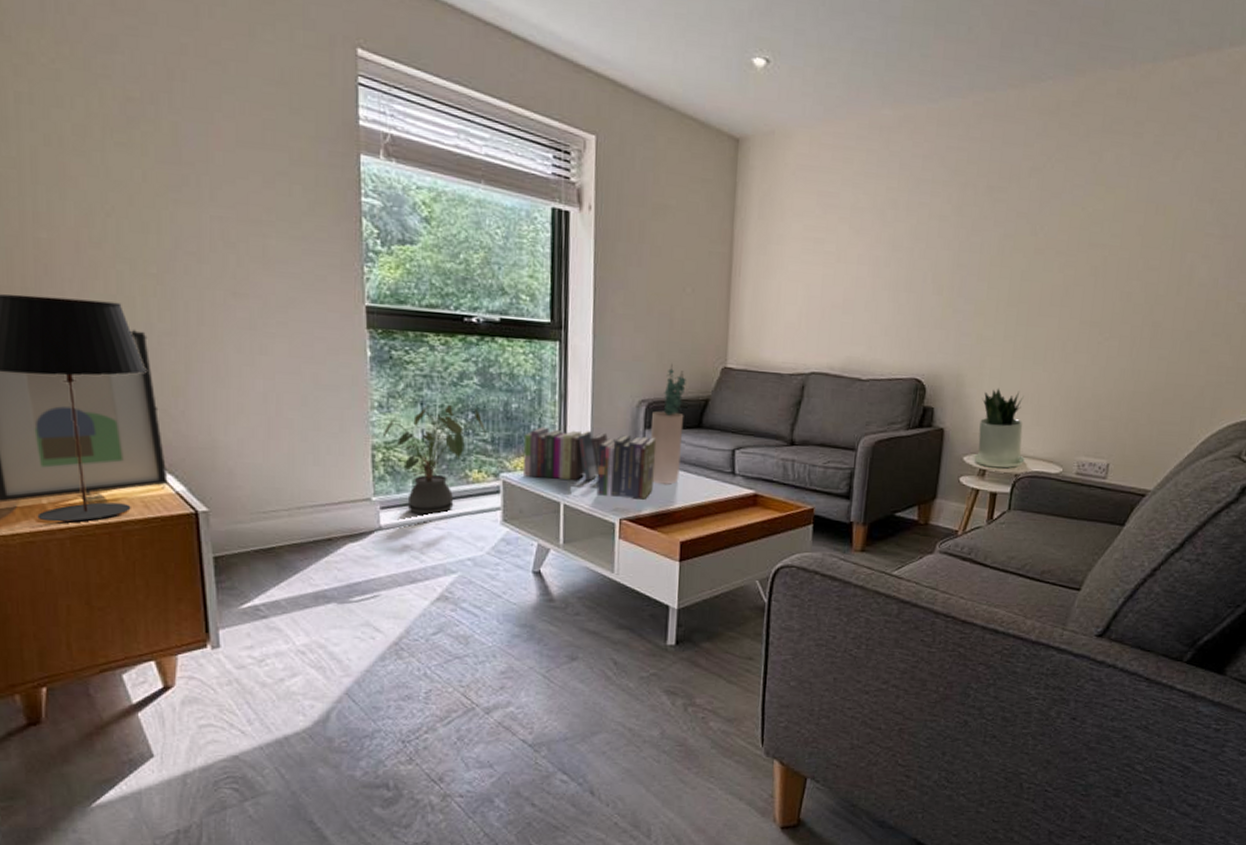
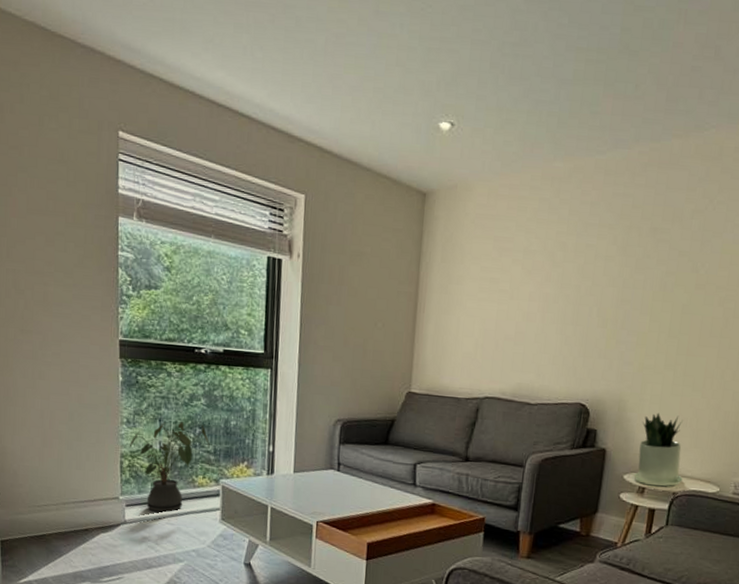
books: present [522,426,608,481] -> none [238,441,309,488]
books: present [596,435,657,500] -> none [298,449,350,505]
vase: present [650,363,686,485] -> none [344,388,376,493]

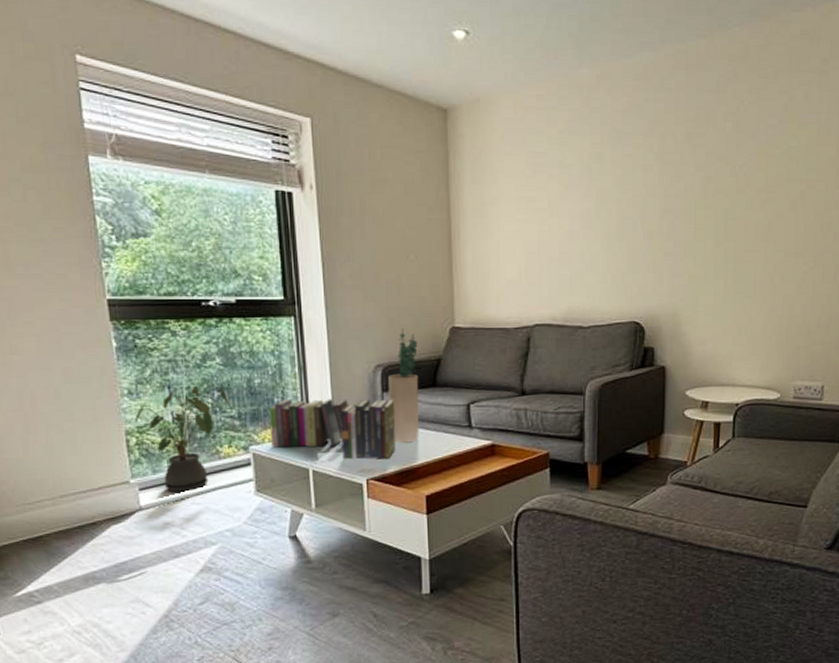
books: none [238,441,309,488] -> present [268,398,348,448]
books: none [298,449,350,505] -> present [340,399,396,460]
vase: none [344,388,376,493] -> present [388,327,419,443]
planter: present [632,412,683,487] -> none [695,323,744,399]

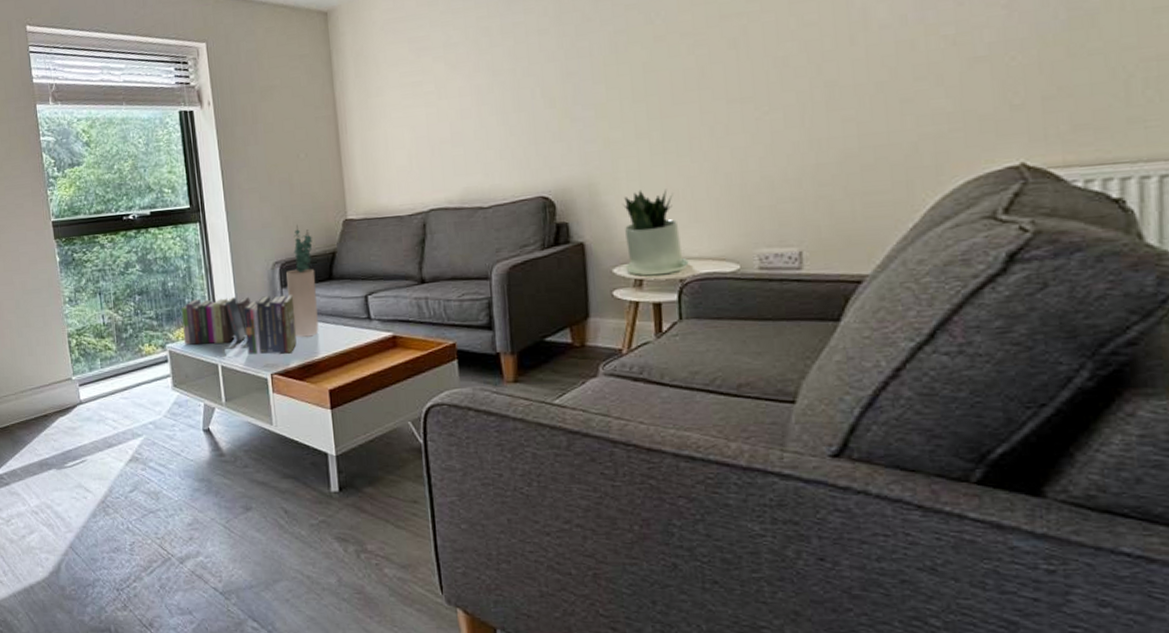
house plant: present [135,386,233,492] -> none [75,291,151,388]
planter: none [695,323,744,399] -> present [623,189,689,276]

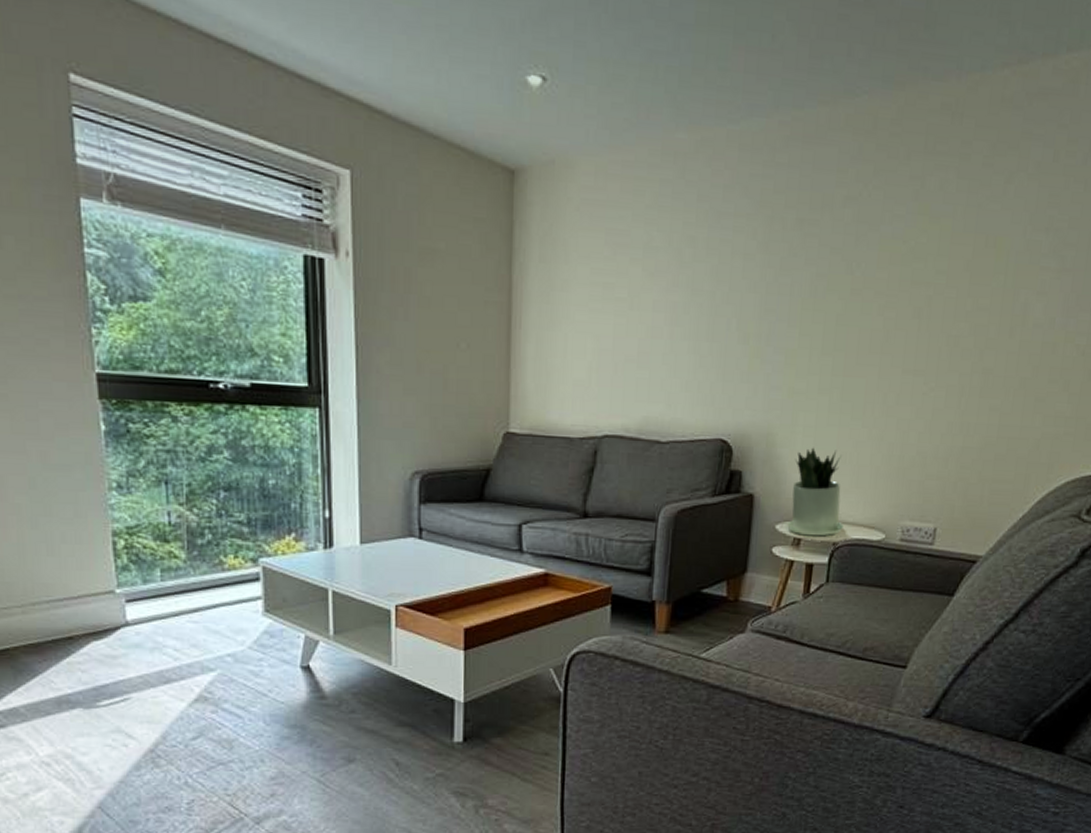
books: present [181,296,251,345] -> none [283,504,378,564]
books: present [243,294,297,355] -> none [368,511,434,583]
vase: present [286,224,319,337] -> none [426,429,464,565]

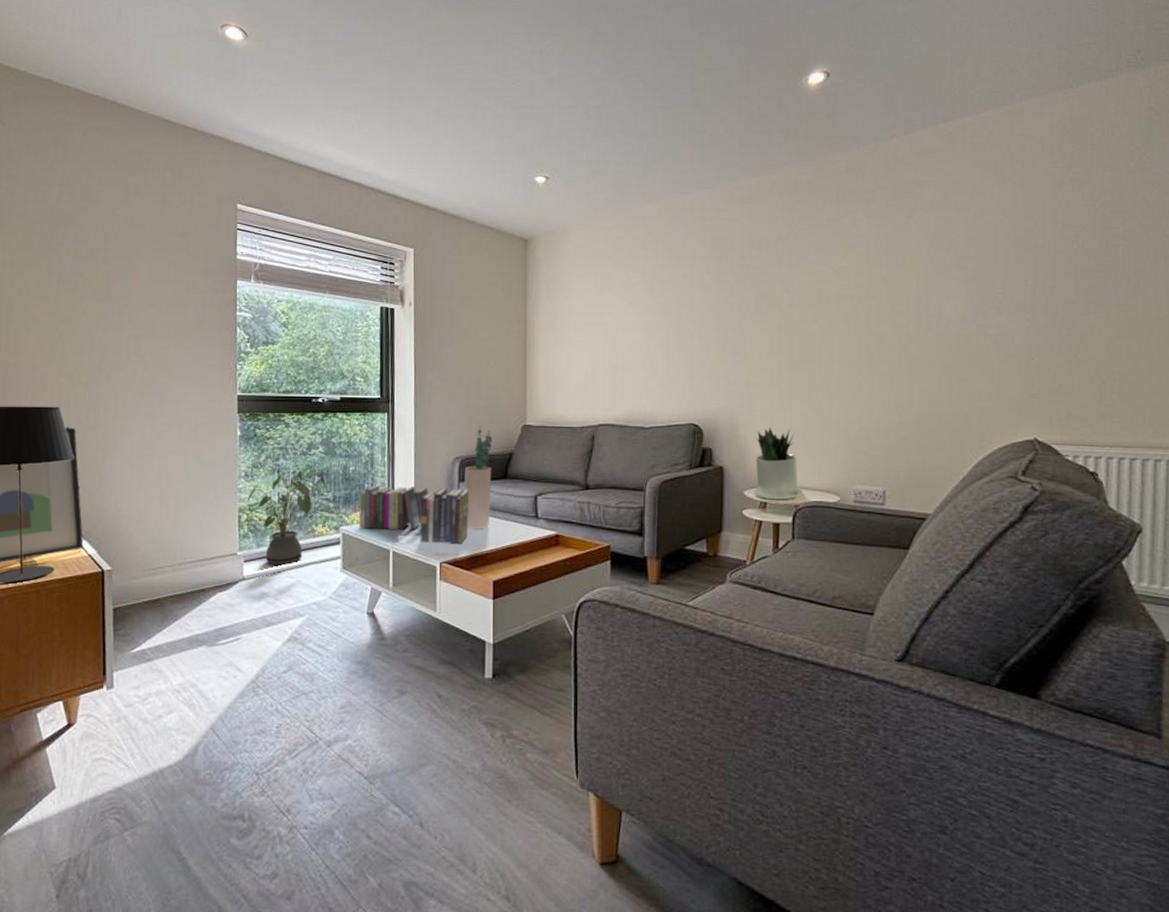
house plant: none [125,483,241,607] -> present [248,471,329,566]
books: none [283,504,378,564] -> present [358,485,428,530]
books: none [368,511,434,583] -> present [420,488,470,544]
vase: none [426,429,464,565] -> present [464,424,493,530]

